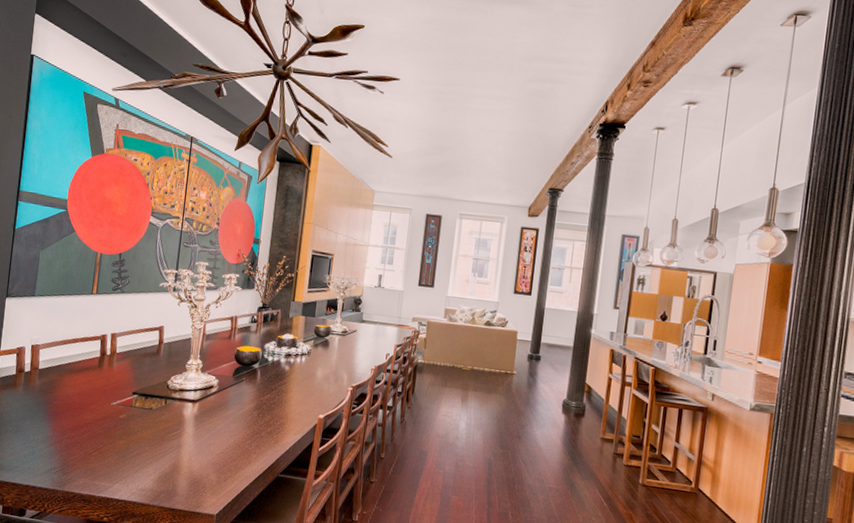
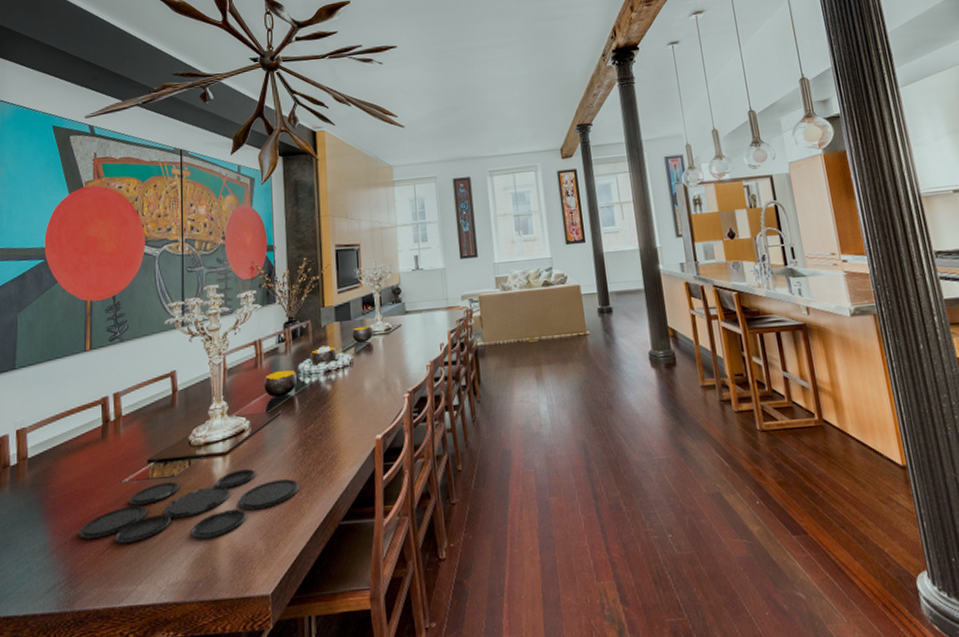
plate: none [73,412,251,463] -> present [79,469,300,544]

